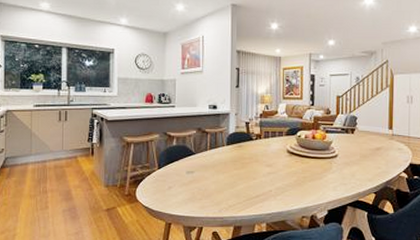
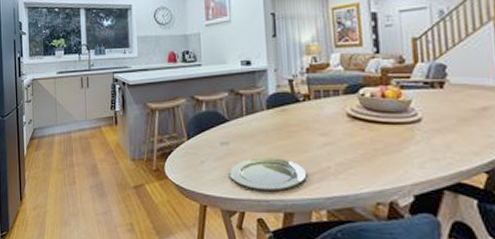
plate: none [192,184,254,209] -> present [229,158,307,191]

